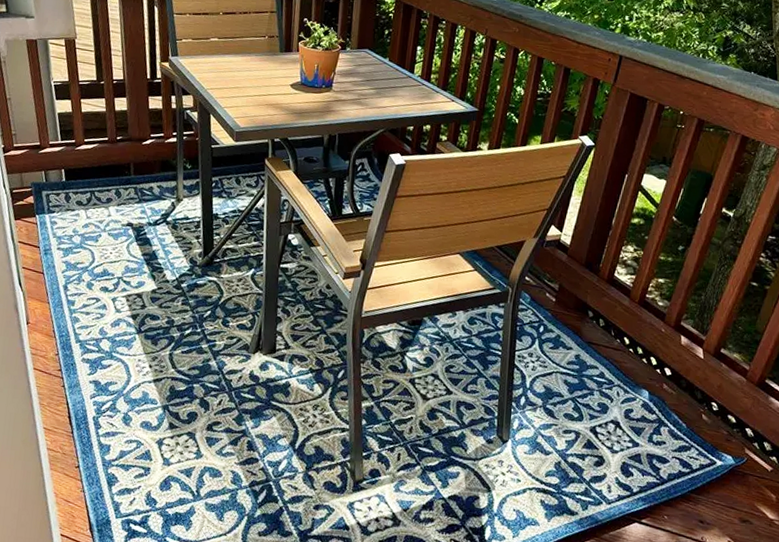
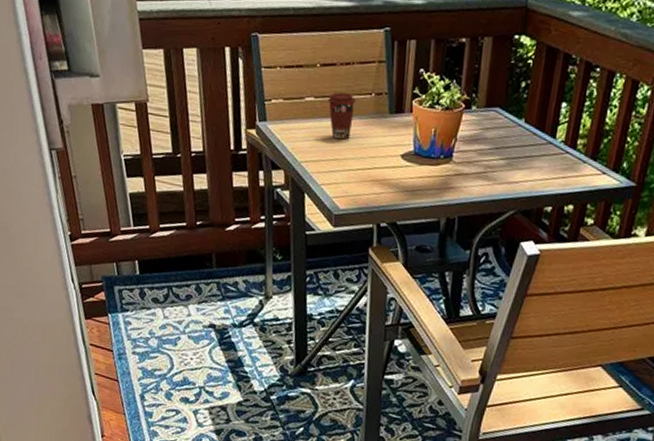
coffee cup: none [229,35,252,72] -> present [327,92,356,140]

